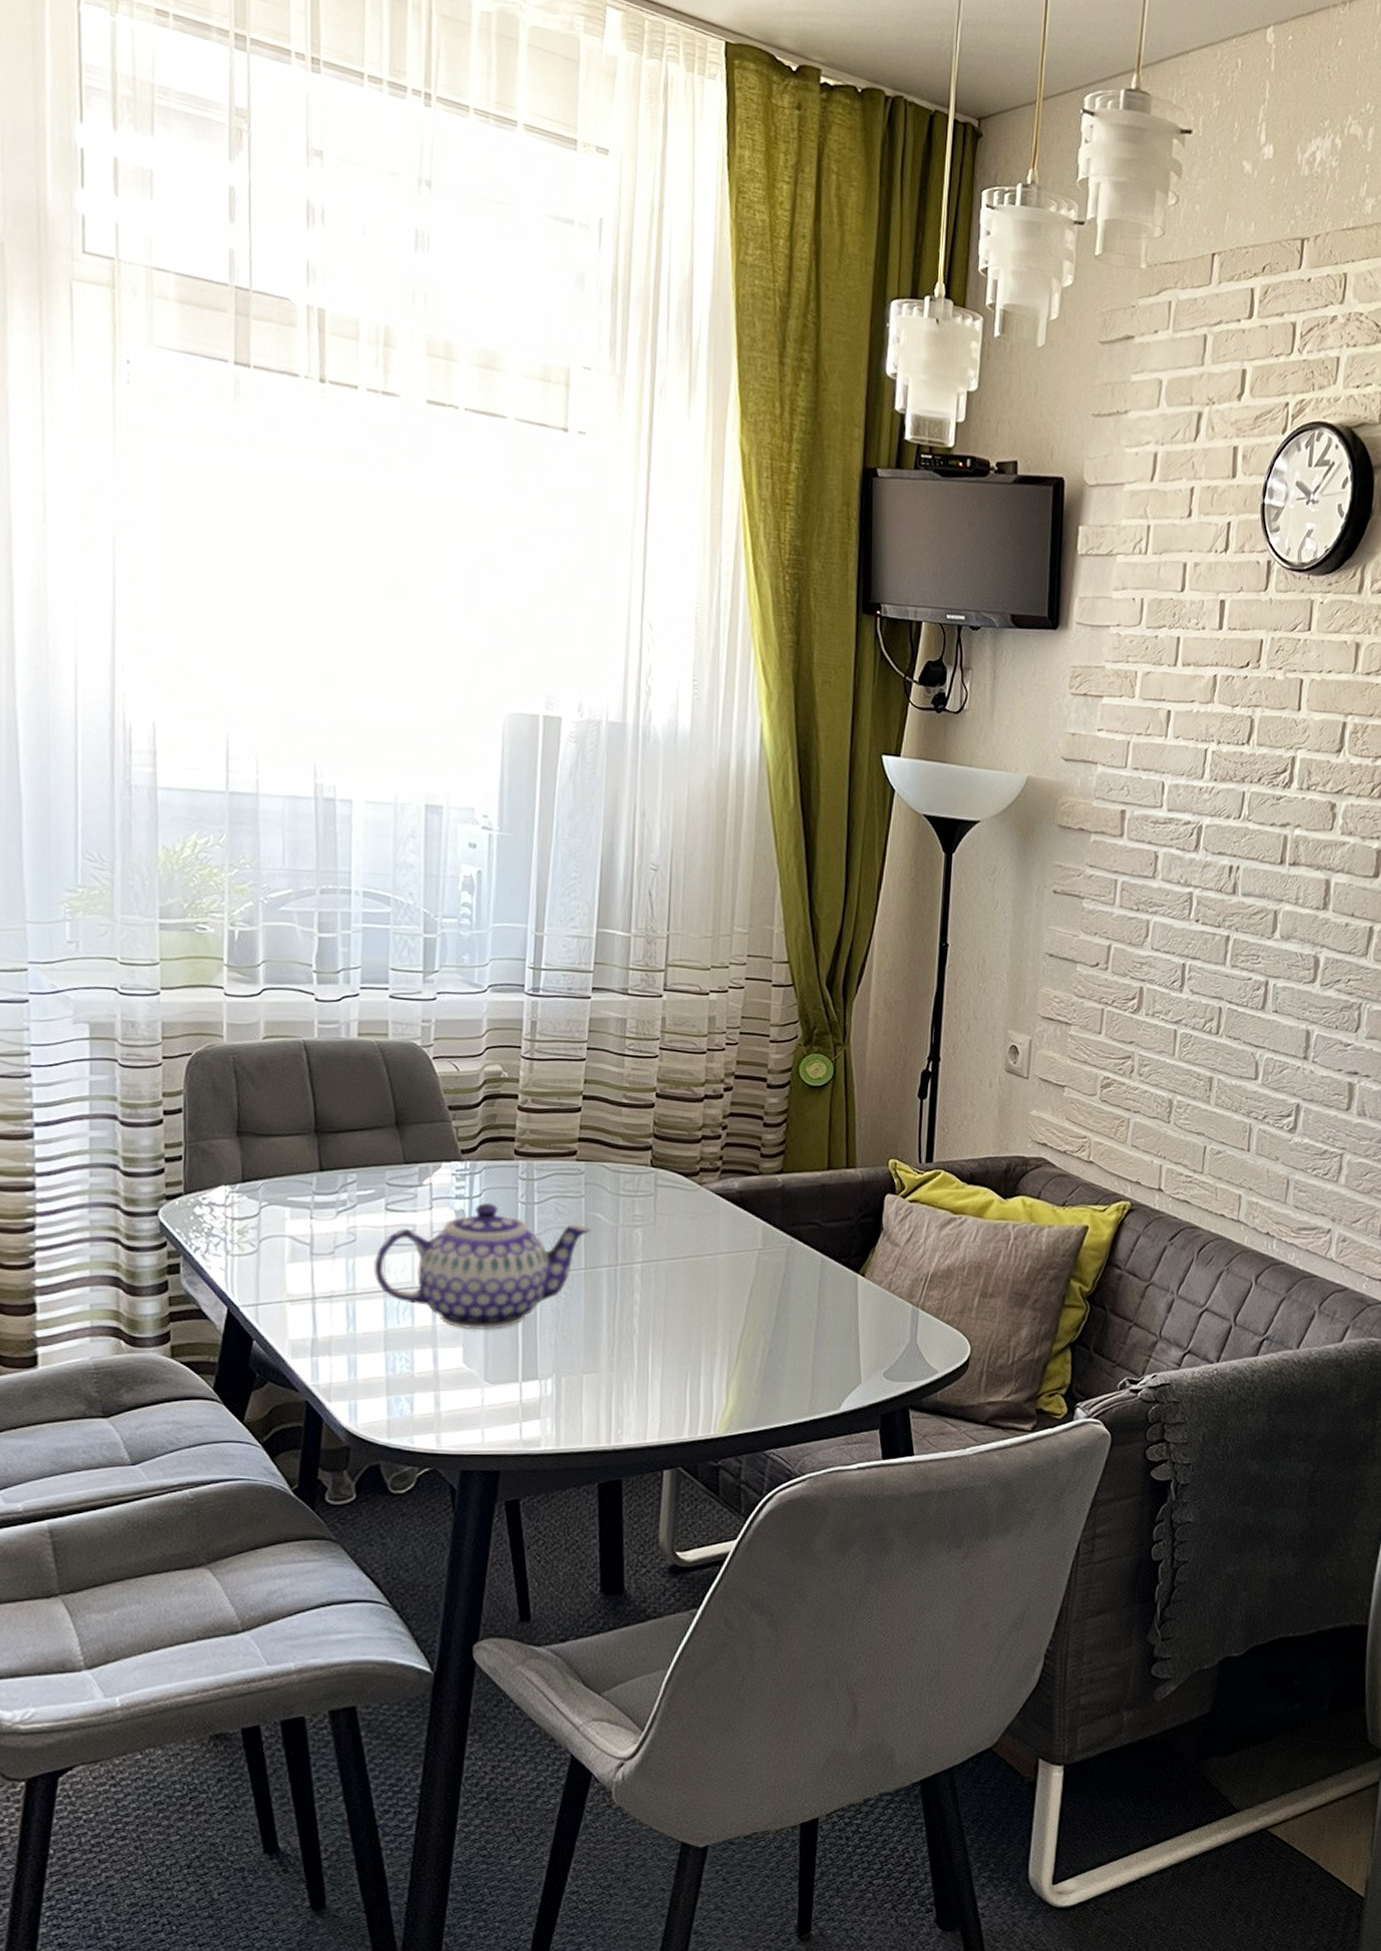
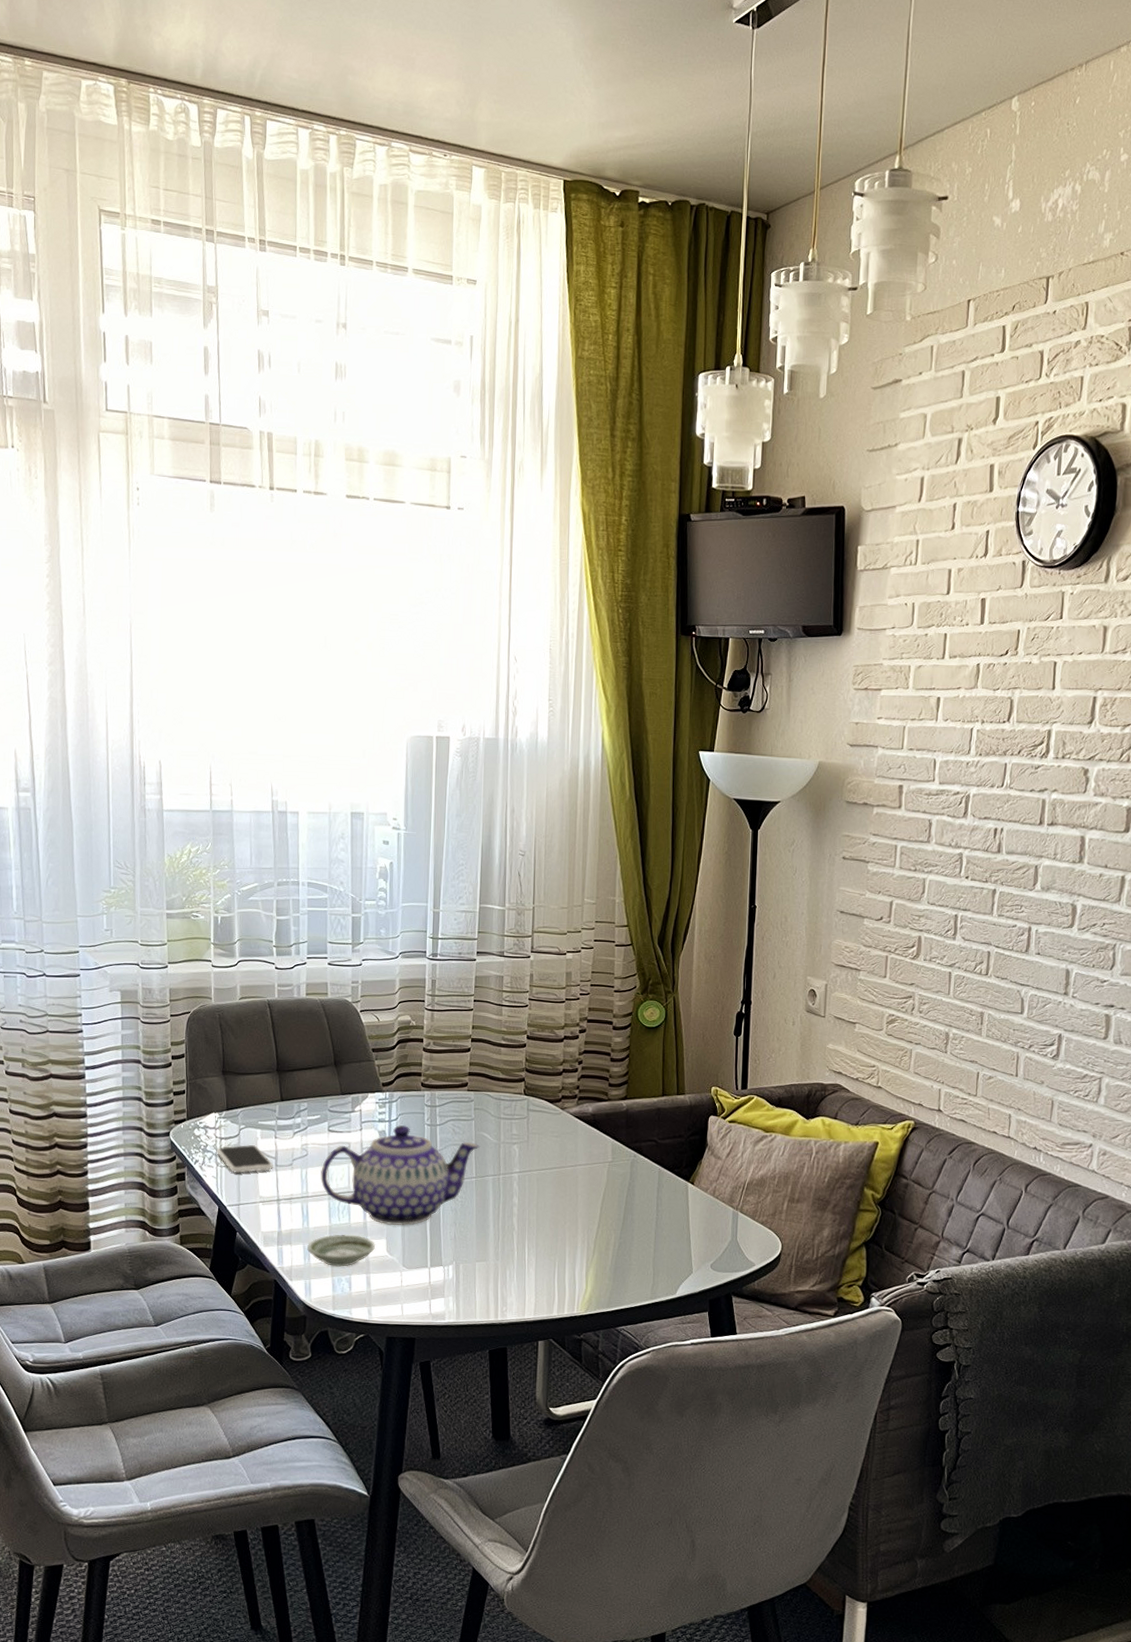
smartphone: none [225,1227,308,1264] -> present [216,1145,273,1173]
saucer: none [353,1341,447,1383] -> present [307,1234,375,1267]

